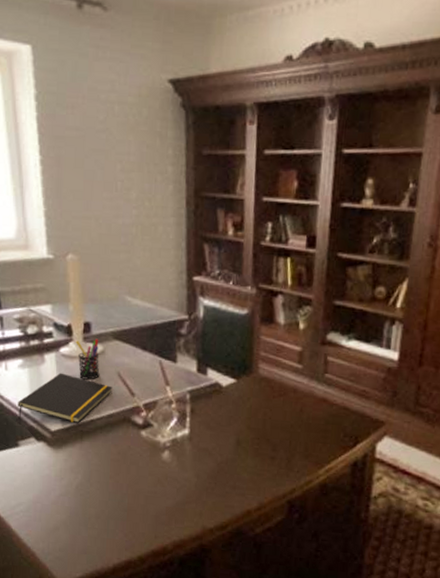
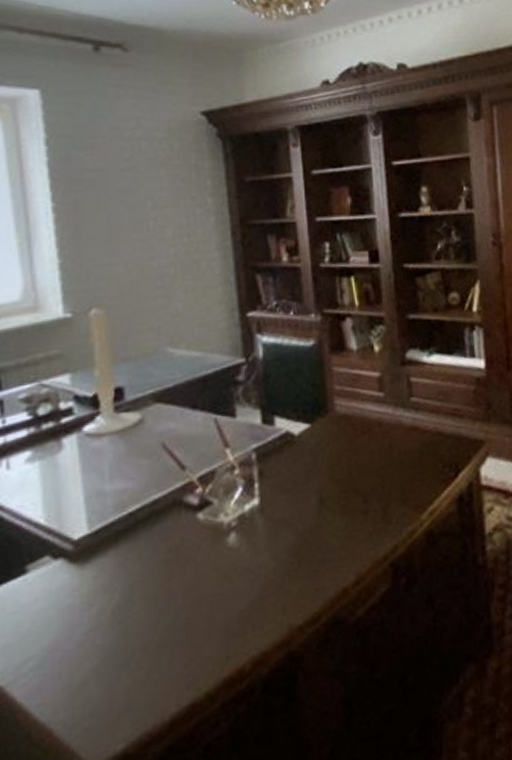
notepad: present [18,372,113,423] -> none [25,458,156,535]
pen holder: present [75,338,100,380] -> none [104,405,138,461]

